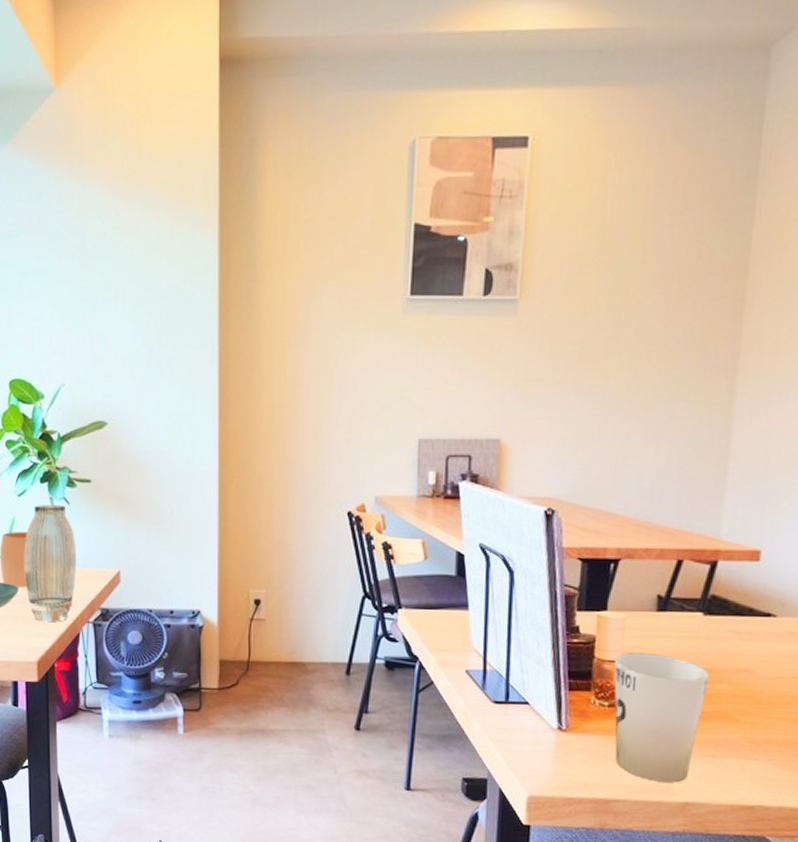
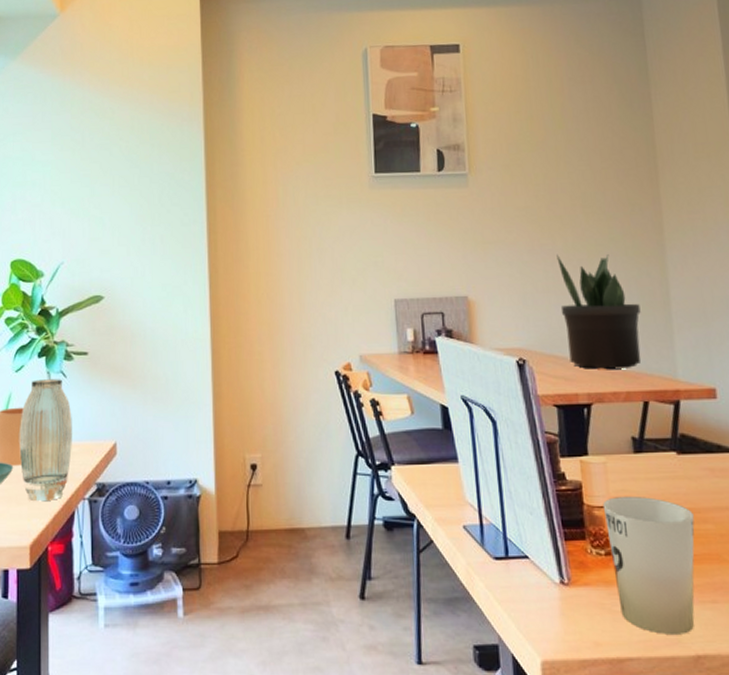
planter: none [602,396,693,526] -> present [557,254,642,370]

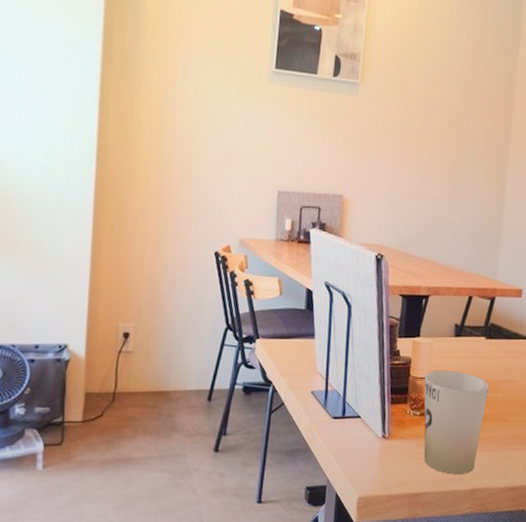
planter: present [557,254,642,370] -> none [418,166,480,269]

